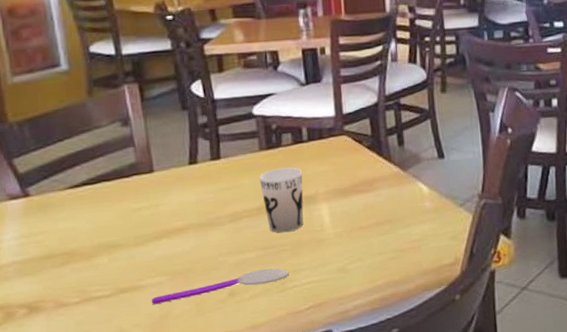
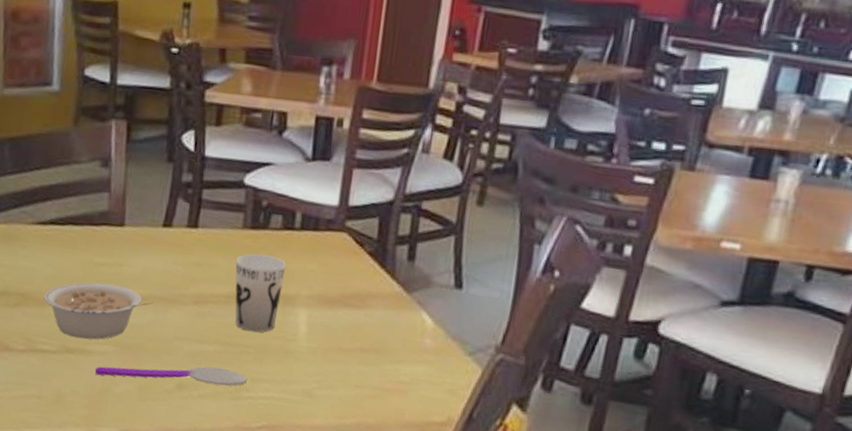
legume: none [89,223,194,278] -> present [43,282,153,340]

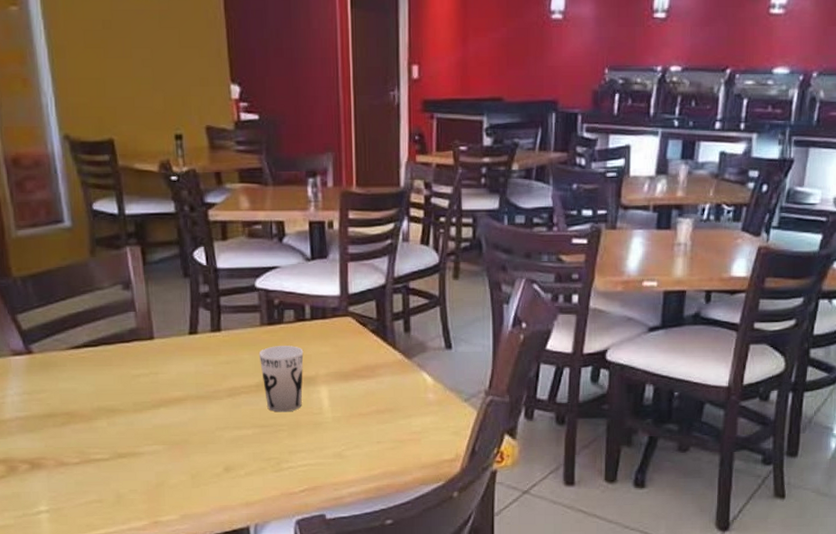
legume: present [43,282,153,340] -> none [89,391,192,444]
spoon: present [95,366,247,386] -> none [149,448,285,472]

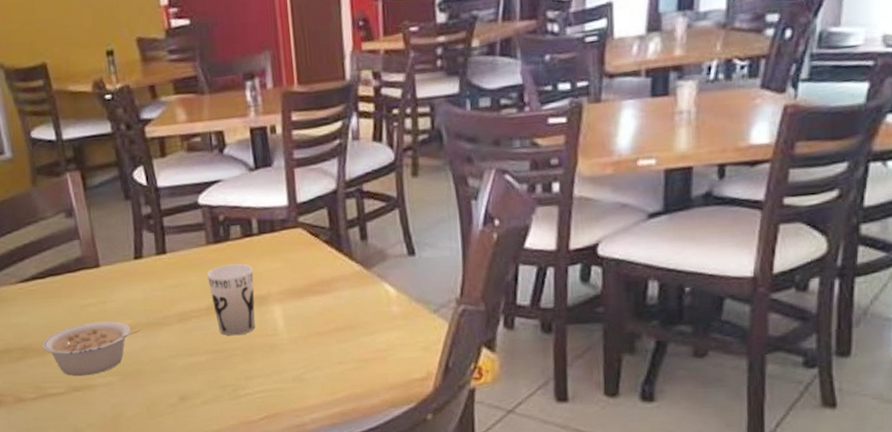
legume: none [89,391,192,444] -> present [42,321,142,377]

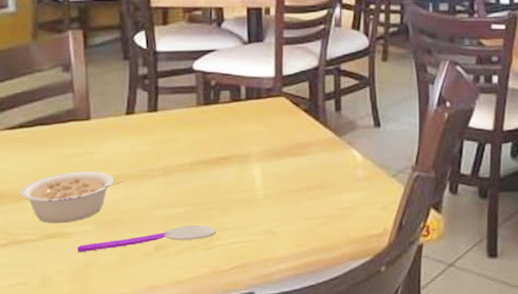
spoon: none [104,374,241,404] -> present [78,225,216,252]
cup: present [206,263,255,336] -> none [194,125,238,190]

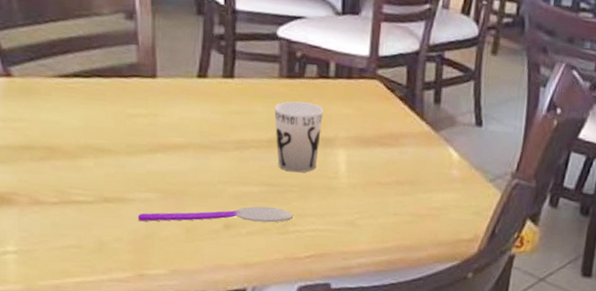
legume: present [20,171,125,224] -> none [74,133,194,188]
cup: none [194,125,238,190] -> present [274,101,324,173]

